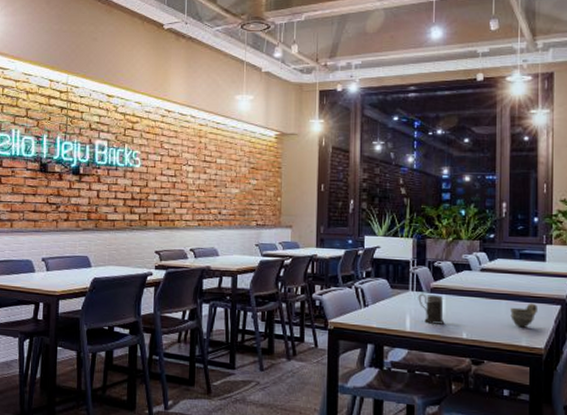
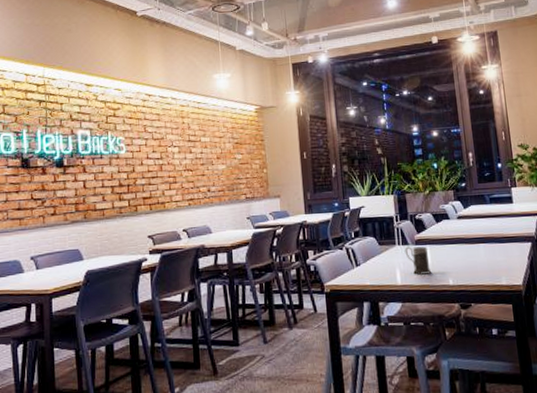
cup: present [510,303,537,328] -> none [488,243,512,268]

